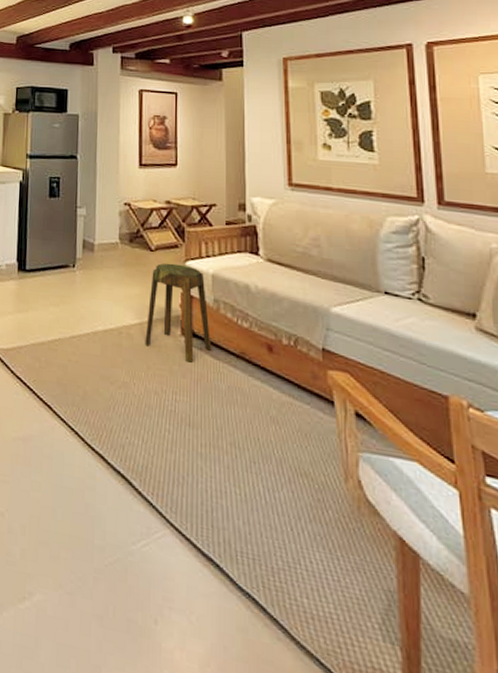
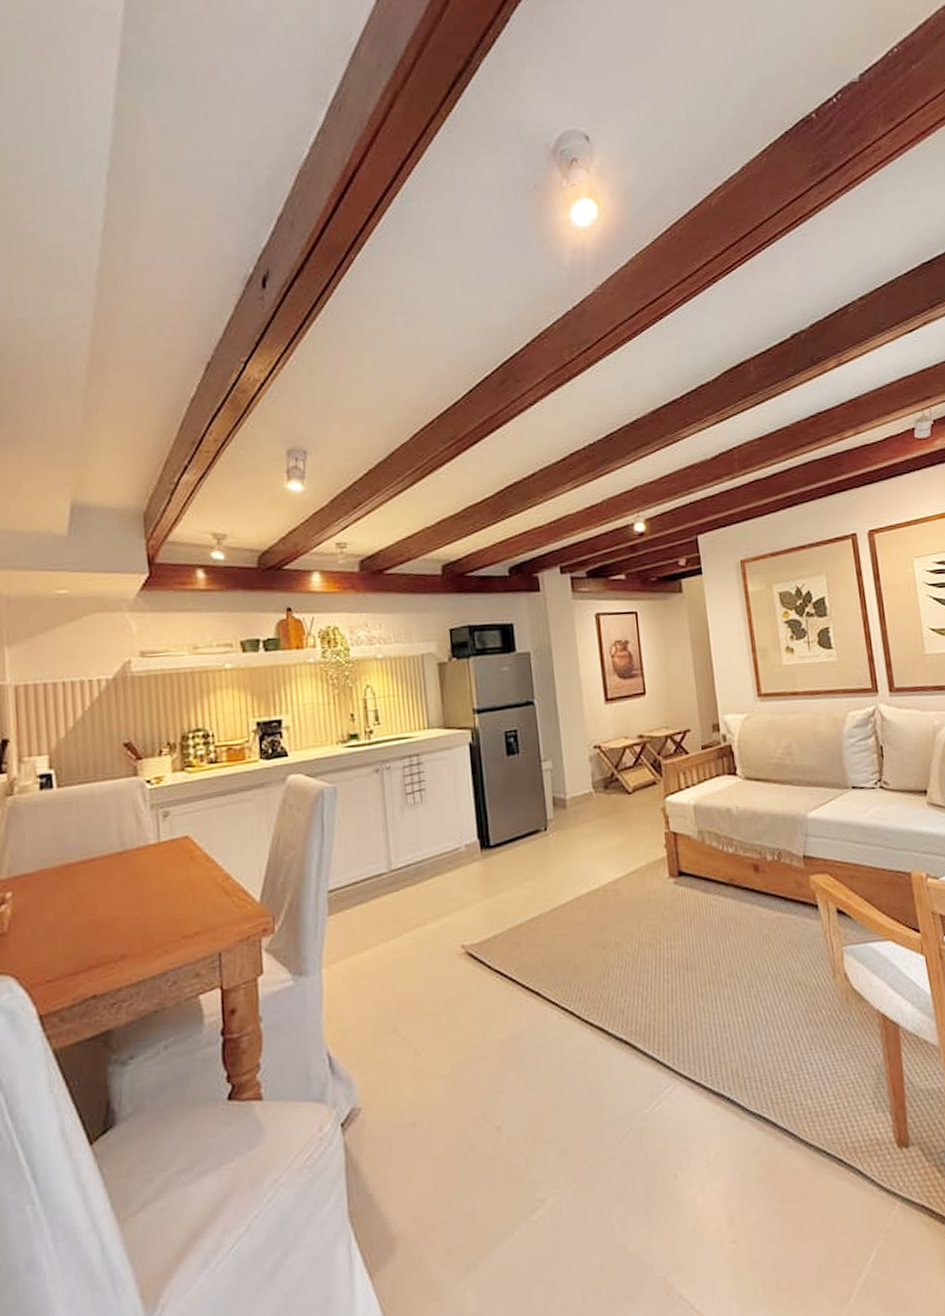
stool: present [145,263,212,363] -> none [632,801,701,904]

